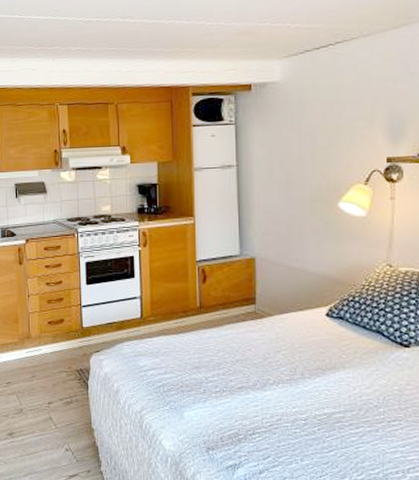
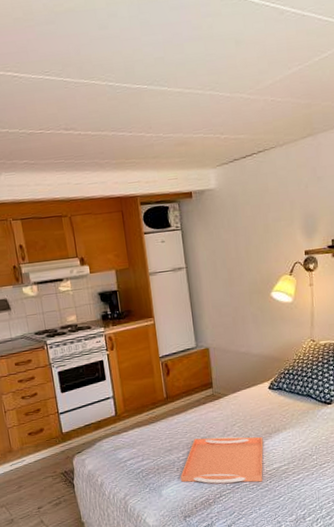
serving tray: none [207,359,314,427] -> present [181,436,264,484]

